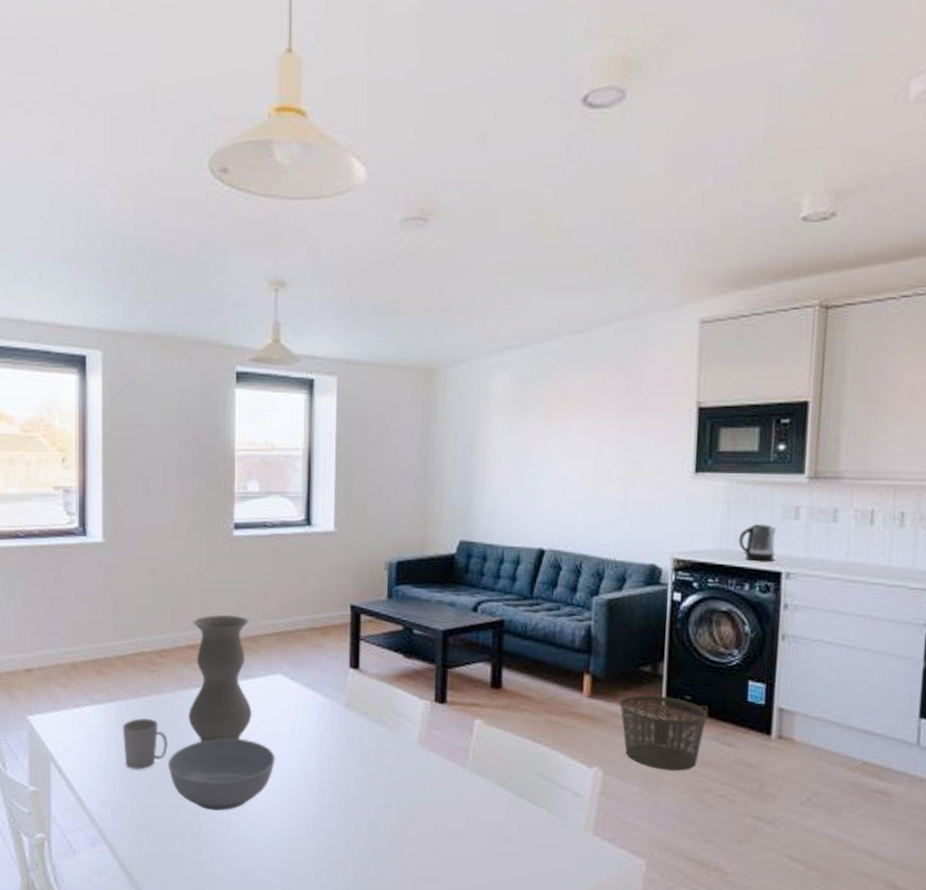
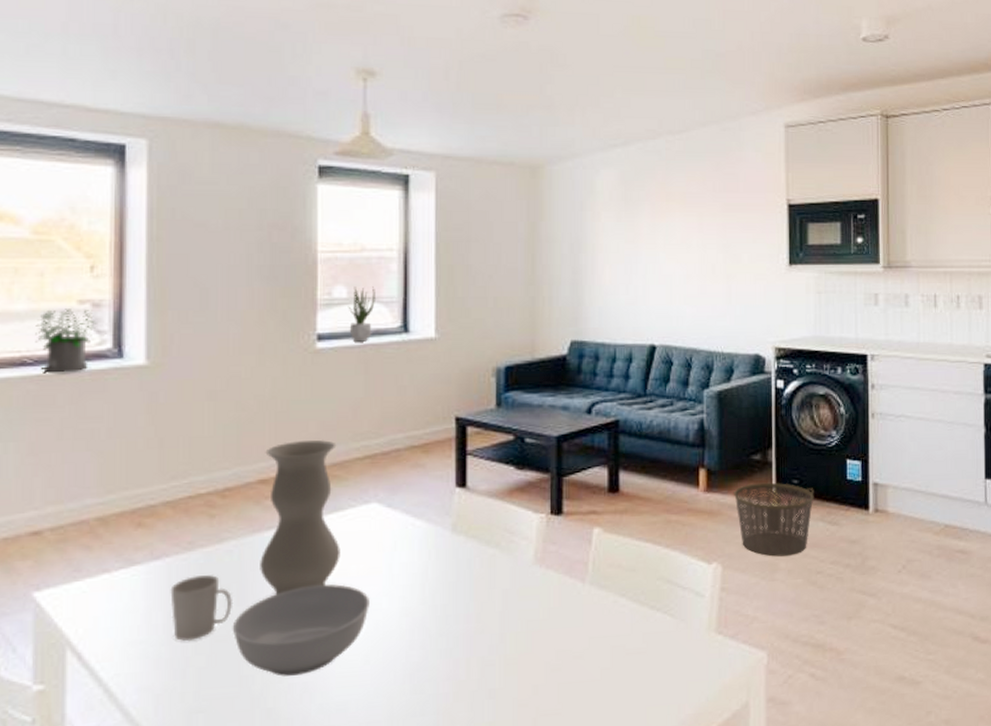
potted plant: none [25,493,67,547] -> present [35,309,97,375]
potted plant: none [260,482,283,532] -> present [348,286,375,342]
kettle: present [738,524,777,562] -> none [830,311,861,346]

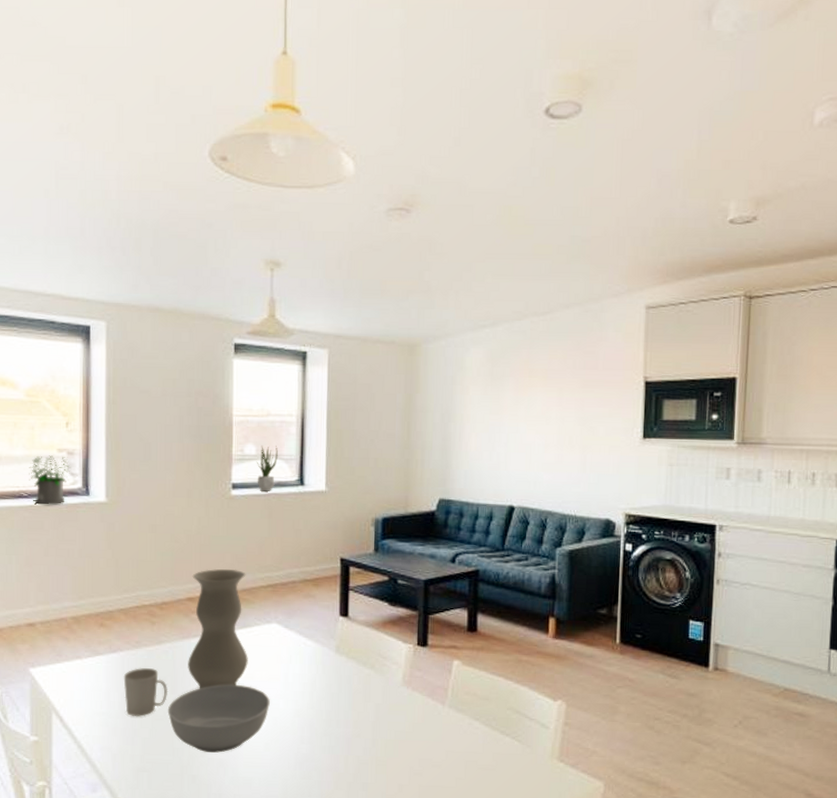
basket: present [733,482,814,557] -> none [579,634,656,701]

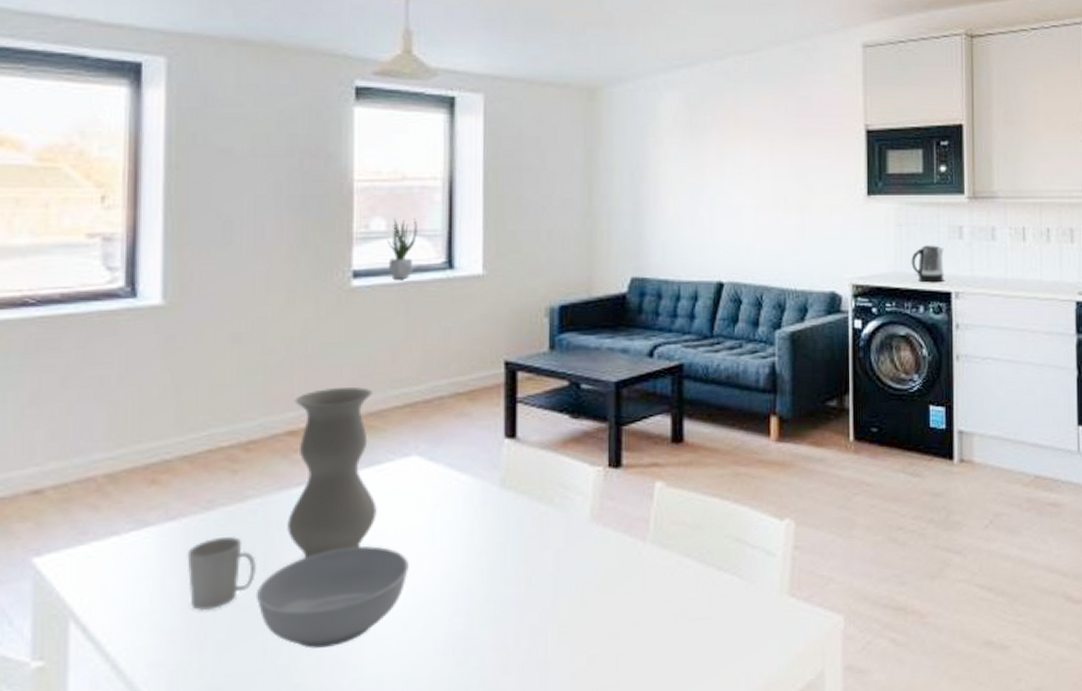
potted plant: present [29,455,71,506] -> none [38,243,108,316]
kettle: none [680,483,711,516] -> present [911,245,944,283]

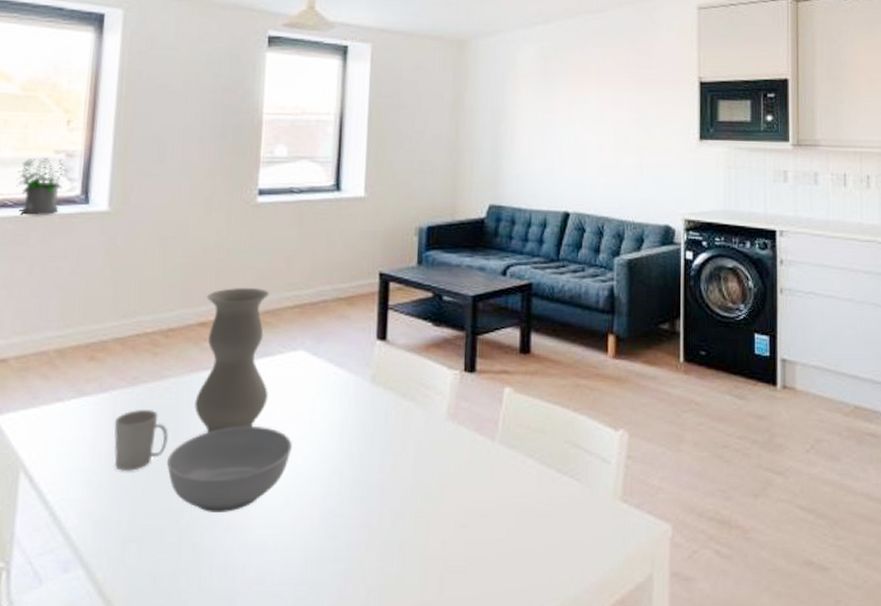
potted plant: none [38,243,108,316] -> present [16,158,69,217]
potted plant: present [387,219,417,279] -> none [287,146,312,198]
kettle: present [911,245,944,283] -> none [739,187,770,221]

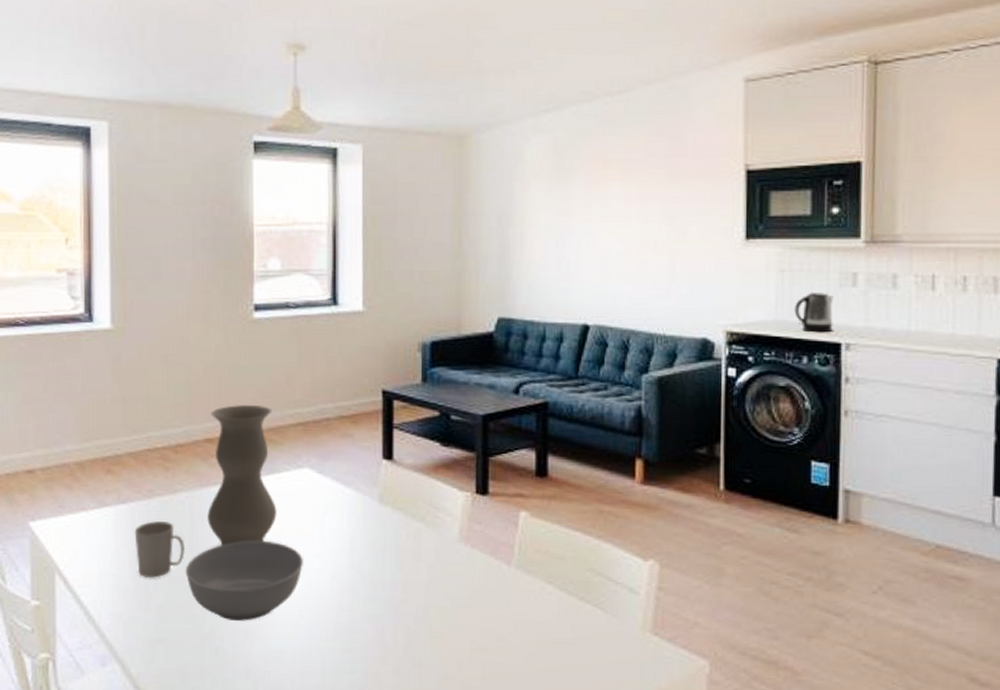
potted plant: present [16,158,69,217] -> none [25,277,72,335]
kettle: none [739,187,770,221] -> present [794,293,834,333]

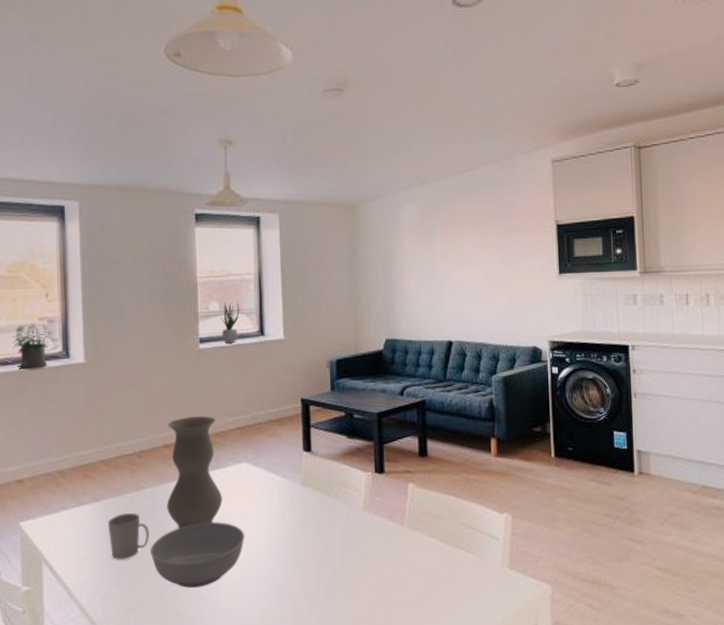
potted plant: none [25,277,72,335] -> present [13,324,52,371]
potted plant: none [281,259,306,313] -> present [220,302,239,343]
kettle: present [794,293,834,333] -> none [595,310,623,339]

